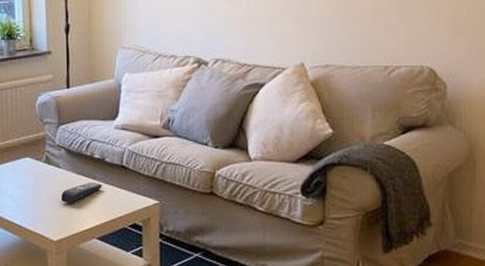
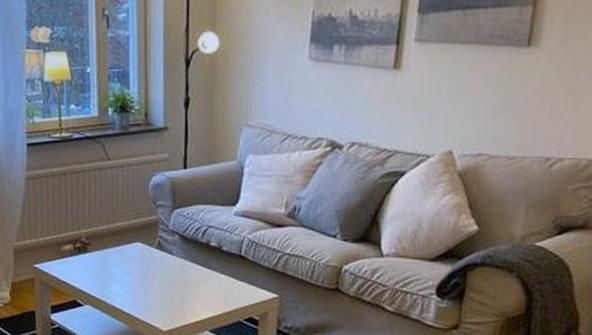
remote control: present [61,182,102,204] -> none [173,271,218,294]

